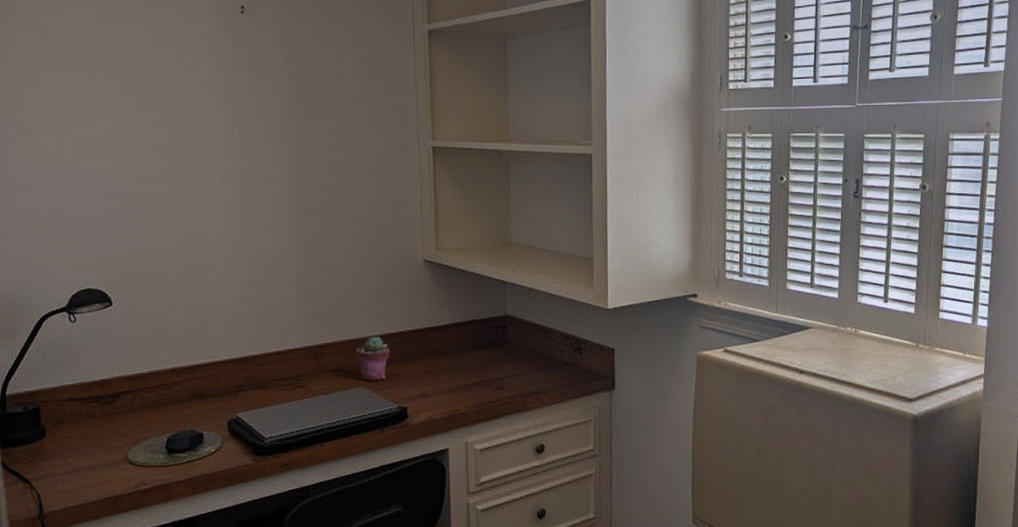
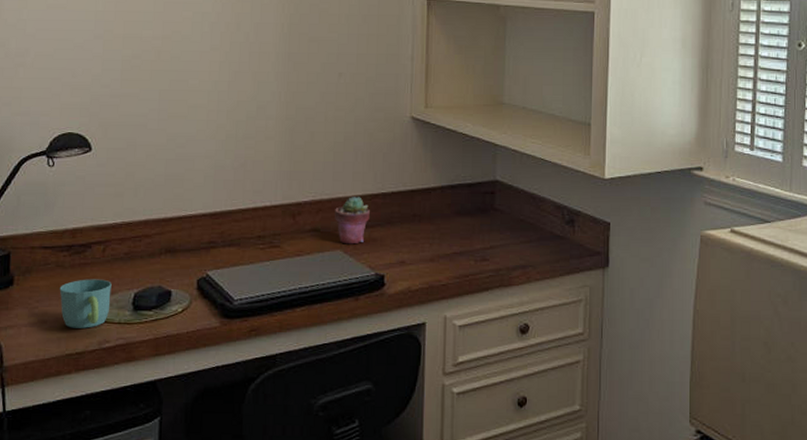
mug: none [92,426,144,474] -> present [59,279,112,328]

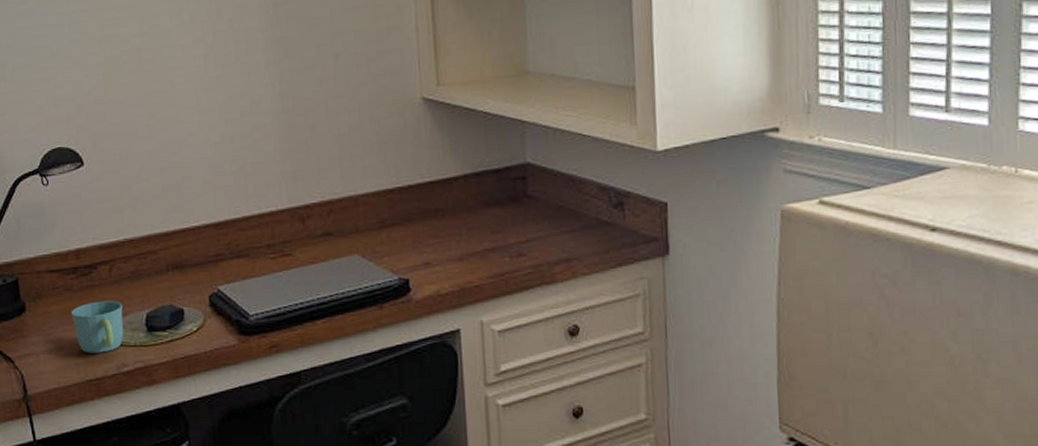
potted succulent: present [335,197,370,245] -> none [347,194,386,248]

